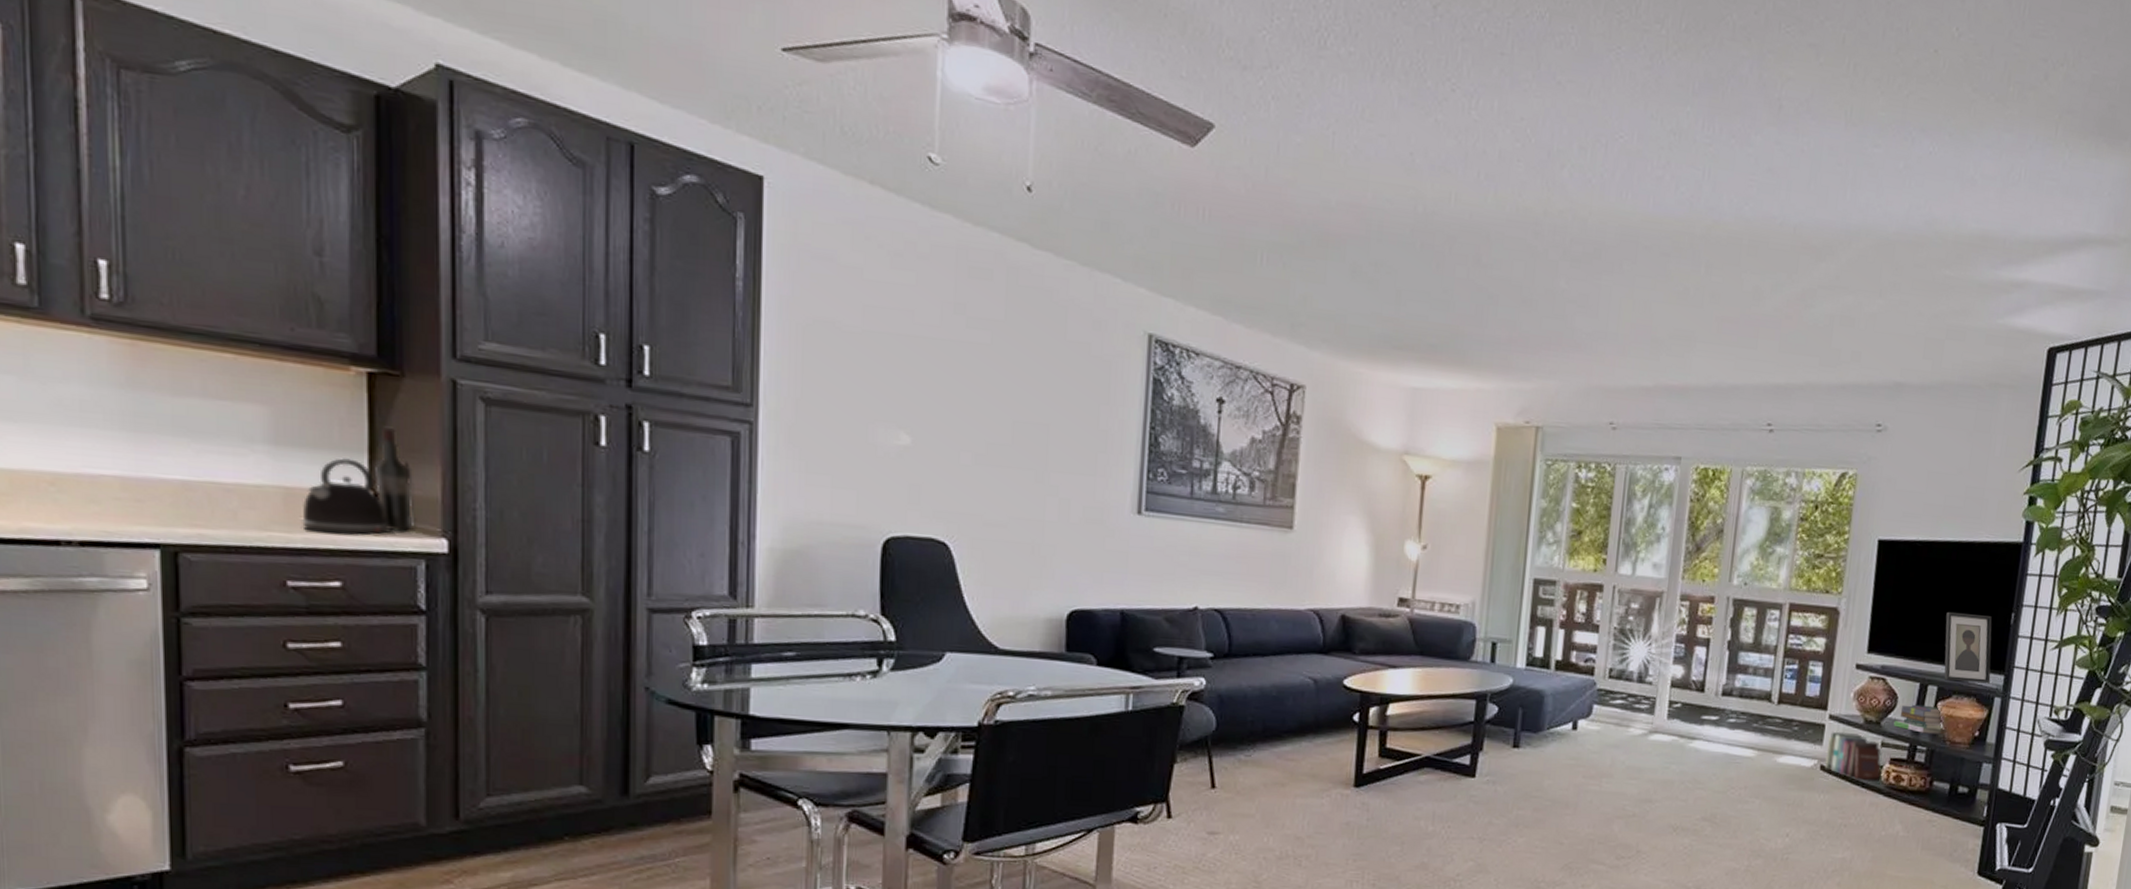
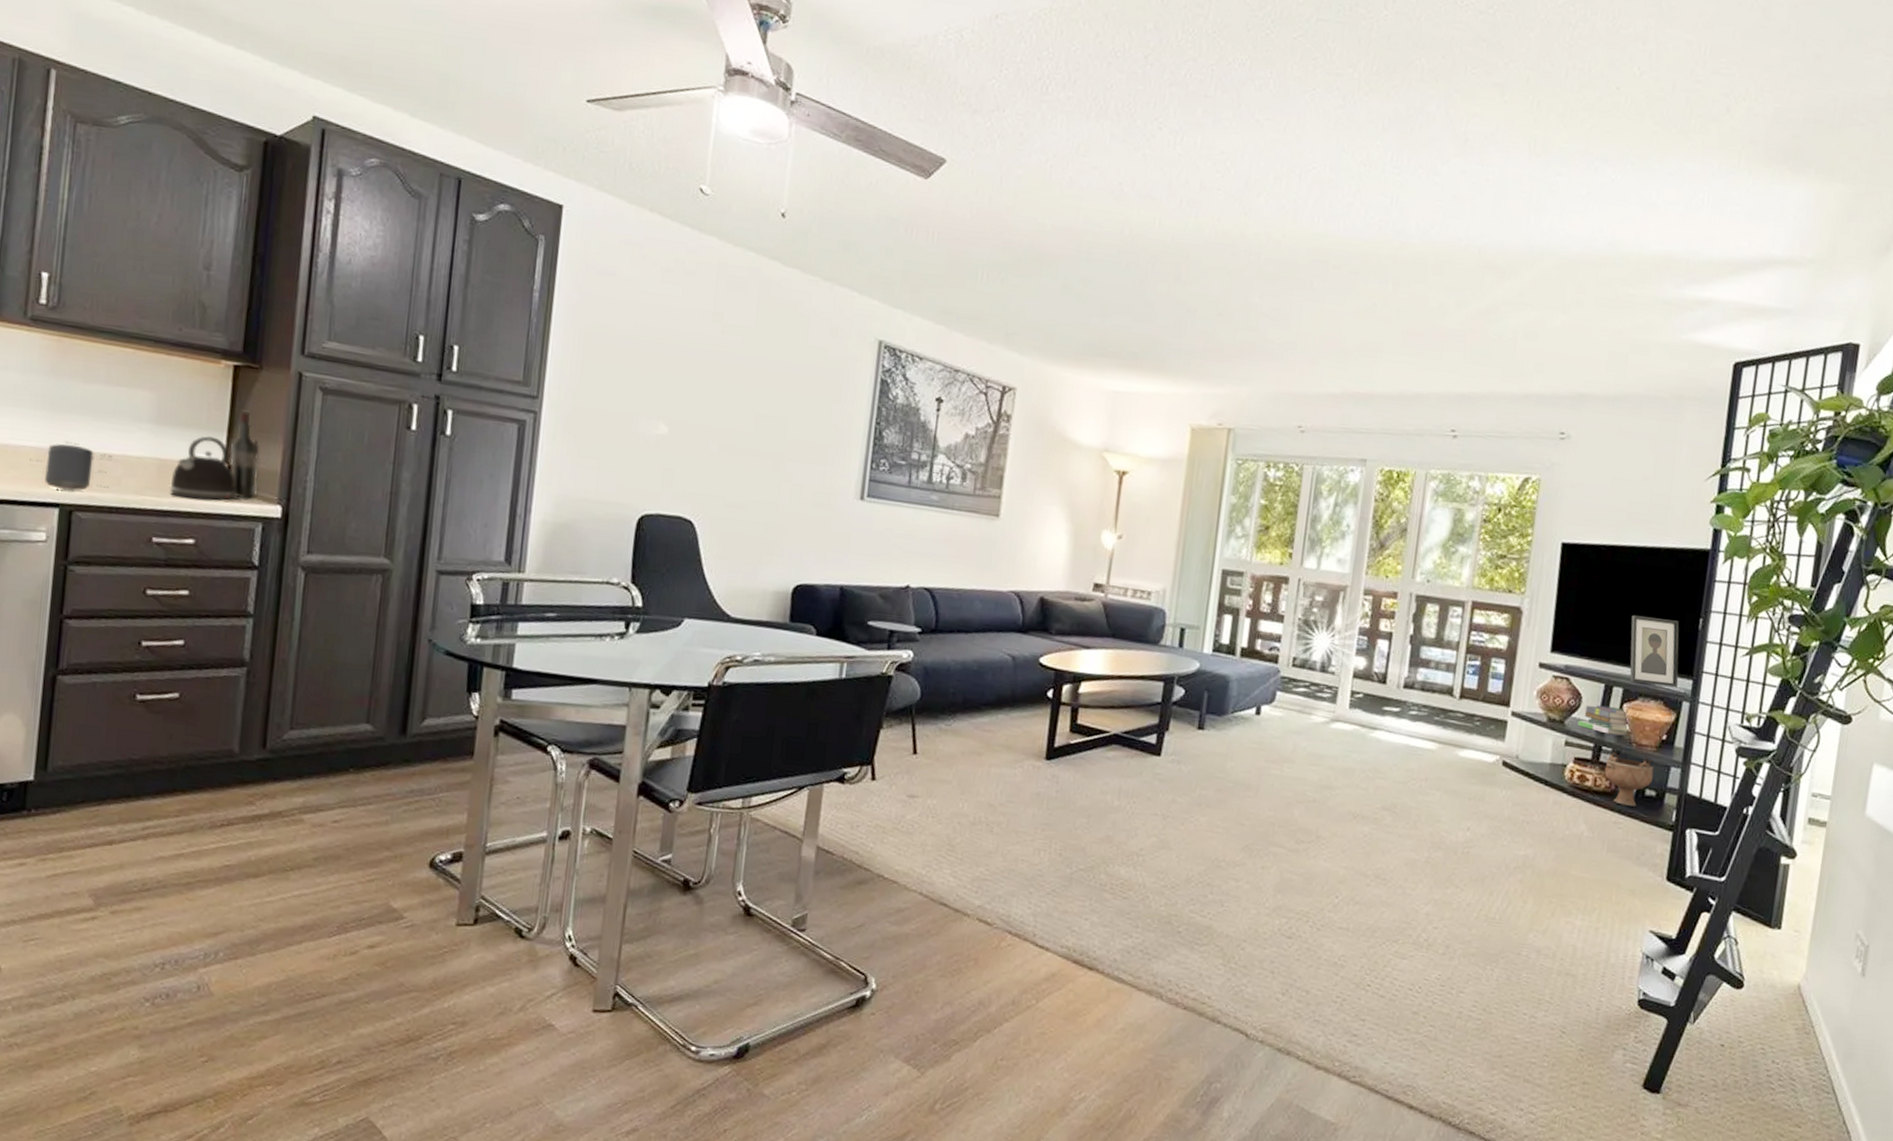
canister: none [113,468,223,530] -> present [29,441,112,493]
books: present [1824,731,1881,783] -> none [1506,728,1565,781]
decorative bowl: none [1919,750,1967,804] -> present [1604,751,1654,807]

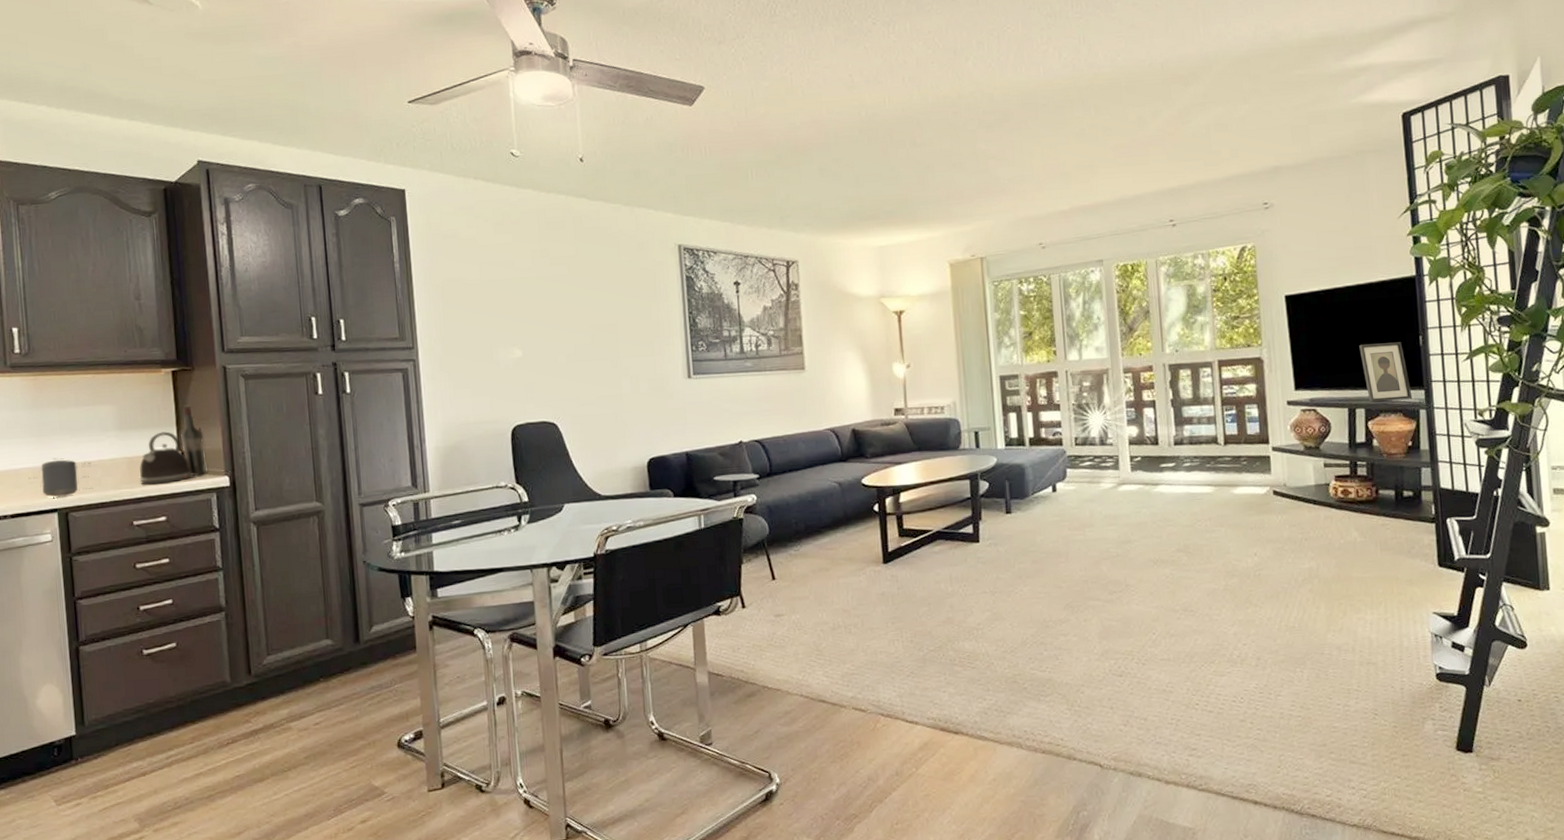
books: present [1578,705,1632,737] -> none [1331,426,1381,451]
decorative bowl: present [1604,751,1654,807] -> none [1363,463,1408,509]

